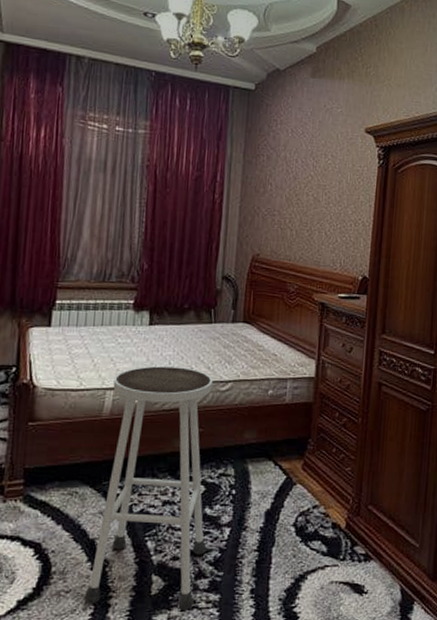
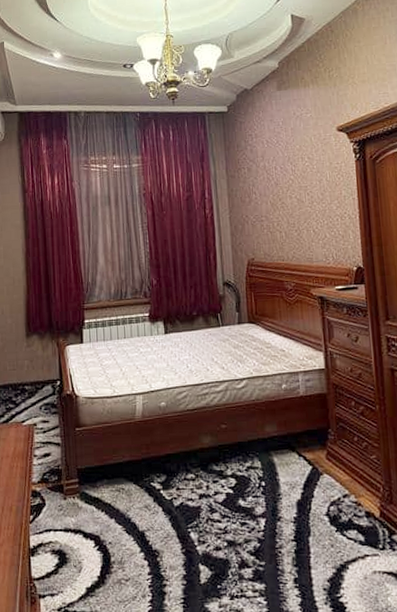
stool: present [83,366,213,610] -> none [141,369,246,599]

